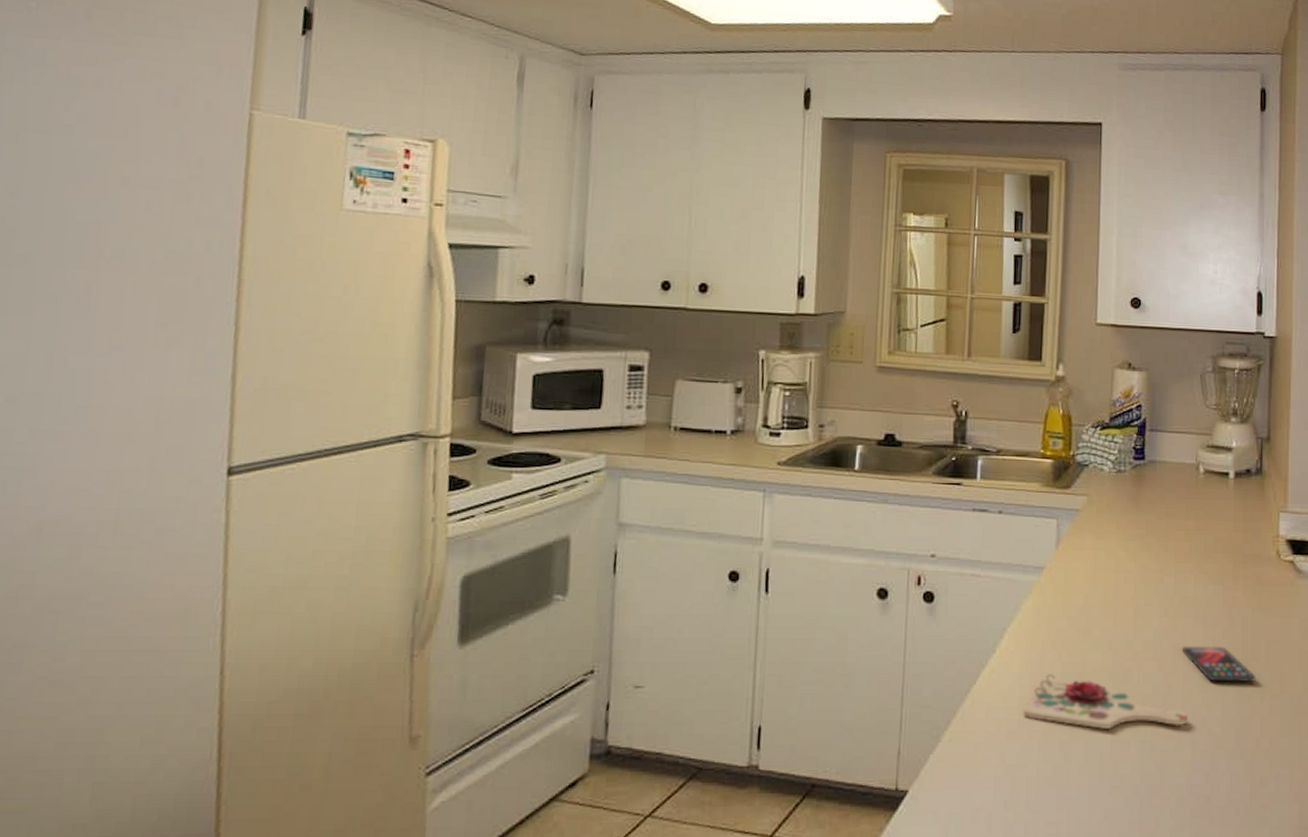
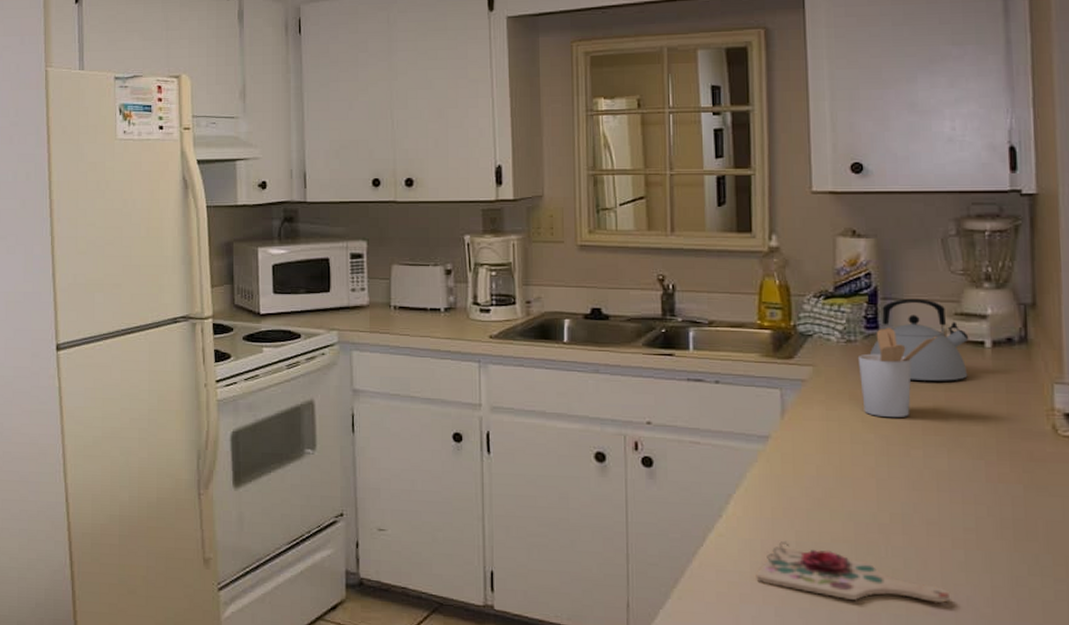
utensil holder: none [1125,459,1192,547] -> present [857,328,937,418]
kettle: none [1135,430,1217,510] -> present [869,298,969,381]
smartphone: present [1183,646,1256,682] -> none [938,522,1033,563]

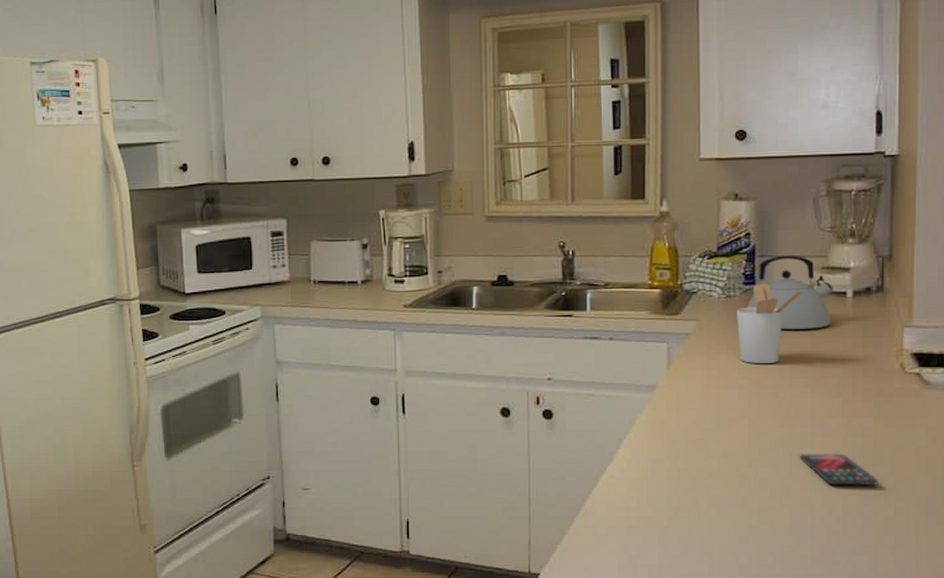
cutting board: present [756,541,949,604] -> none [642,479,807,526]
smartphone: none [938,522,1033,563] -> present [800,453,879,485]

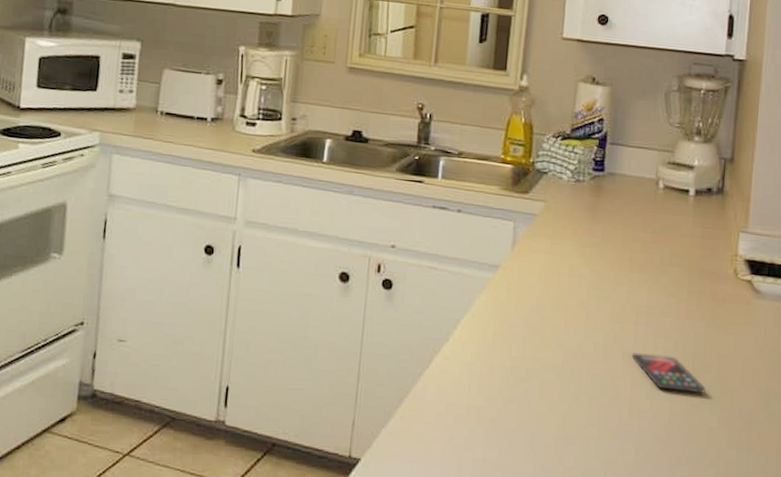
utensil holder: present [736,283,806,364] -> none [583,171,652,255]
kettle: present [746,255,833,330] -> none [593,145,677,224]

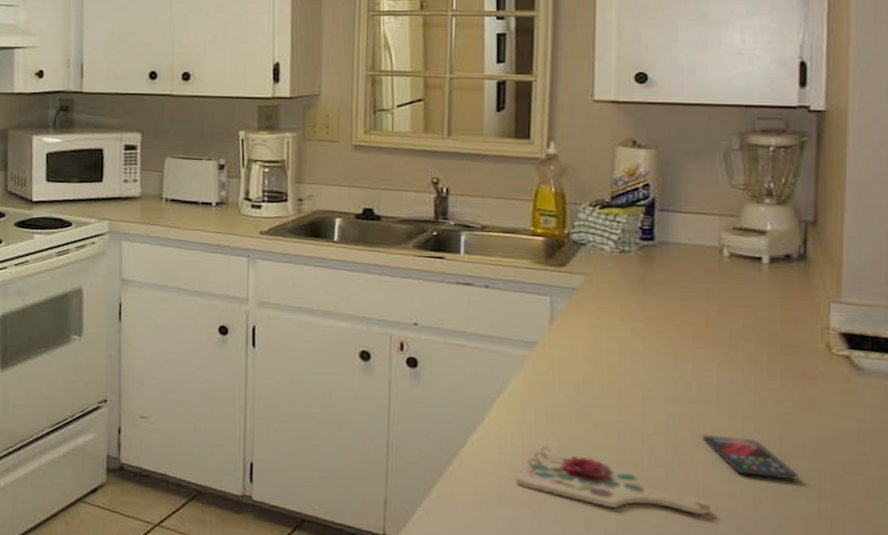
cutting board: none [472,366,635,428] -> present [515,447,710,515]

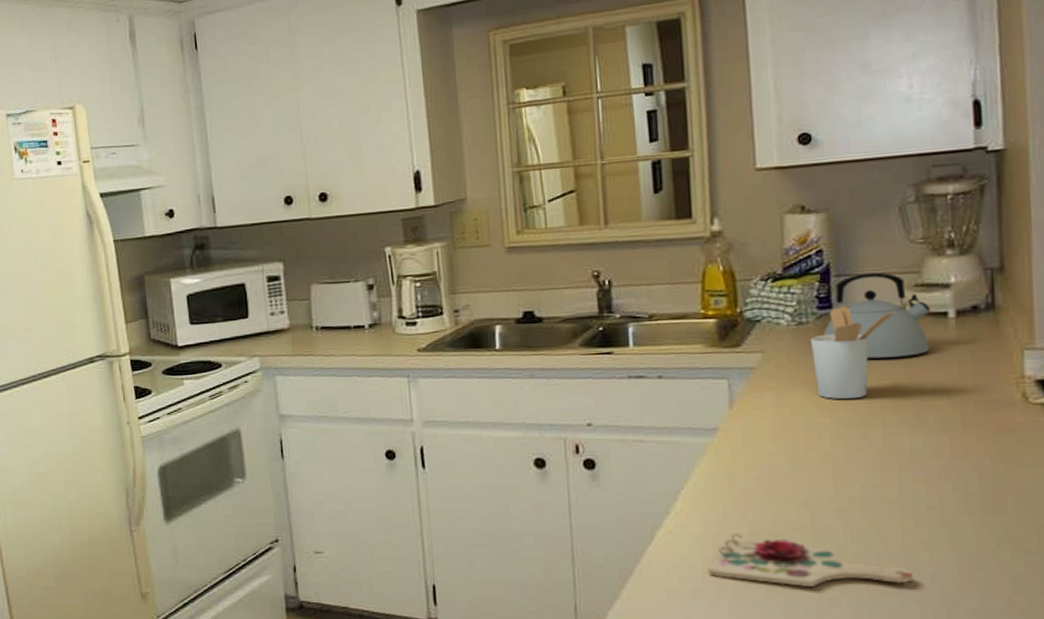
utensil holder: none [631,240,714,330] -> present [810,306,896,400]
kettle: none [643,211,746,296] -> present [822,272,931,359]
smartphone: present [703,434,798,480] -> none [900,500,1002,538]

